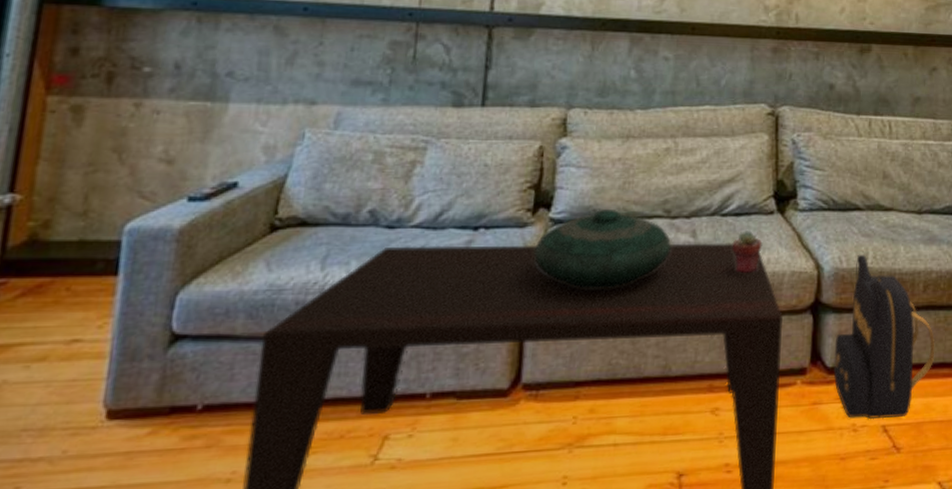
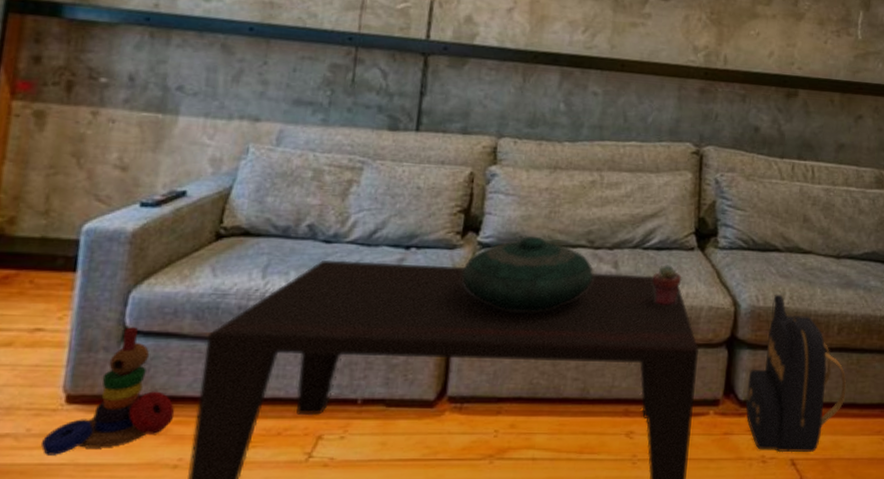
stacking toy: none [78,331,228,478] -> present [40,327,175,455]

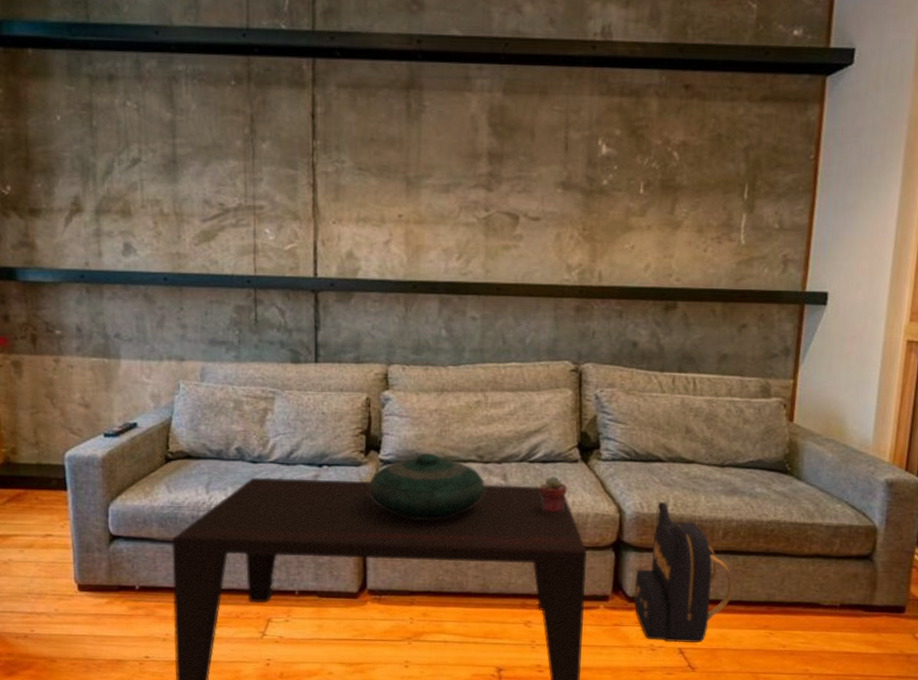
stacking toy: present [40,327,175,455] -> none [66,533,158,629]

